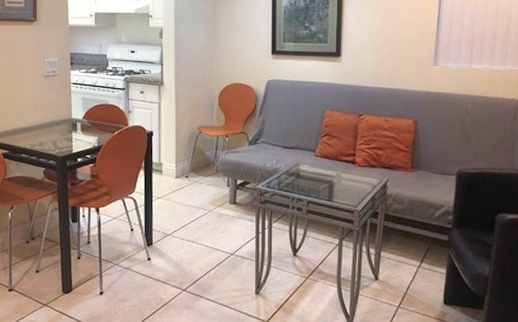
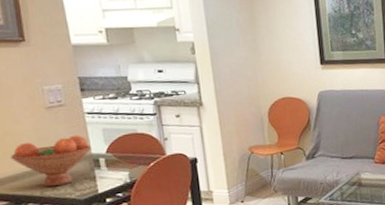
fruit bowl: none [14,101,72,143] -> present [10,135,91,187]

